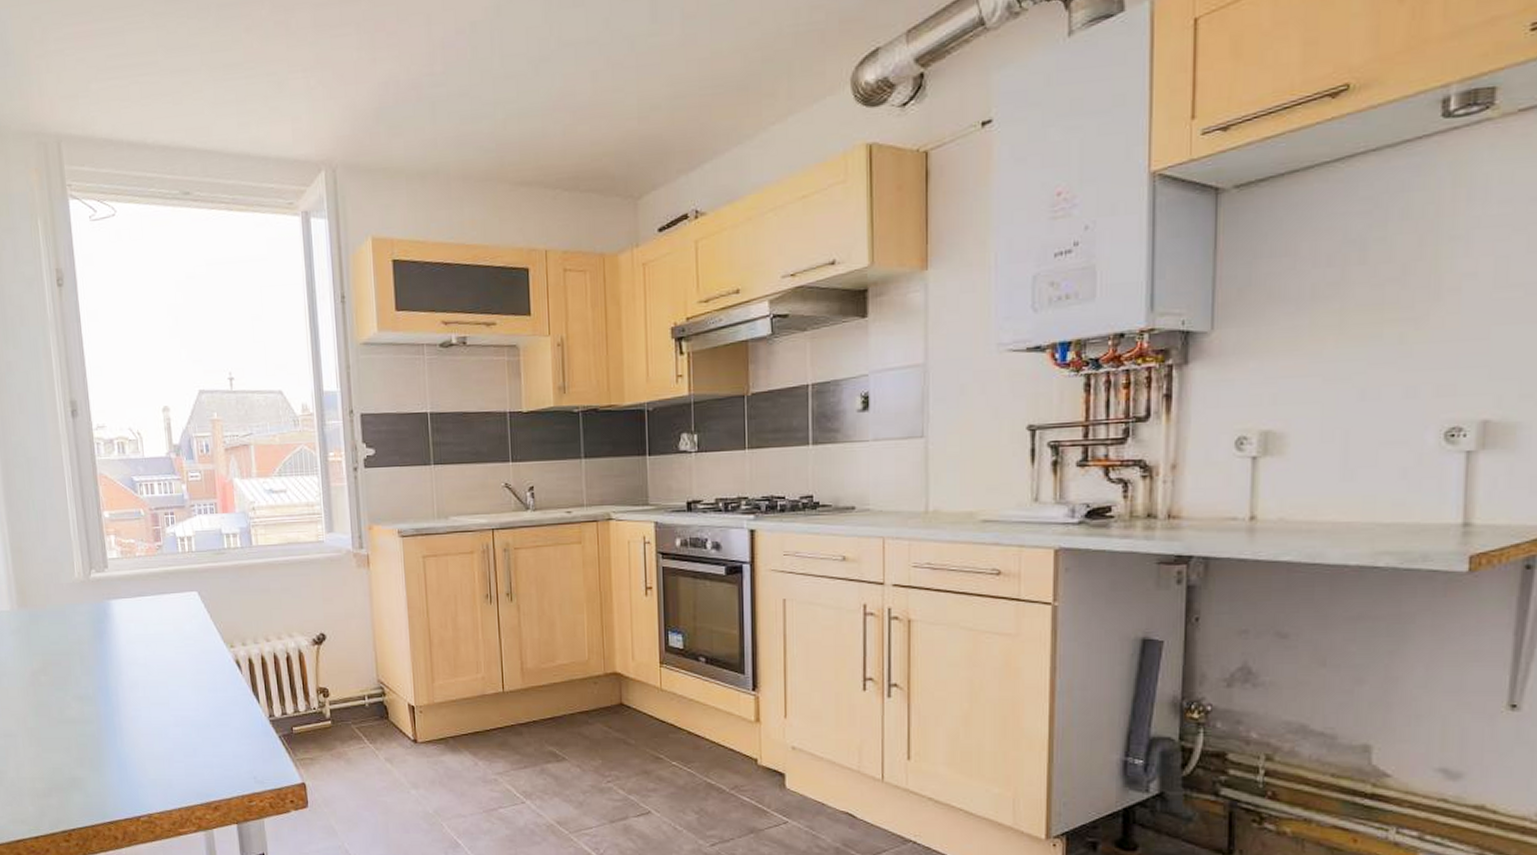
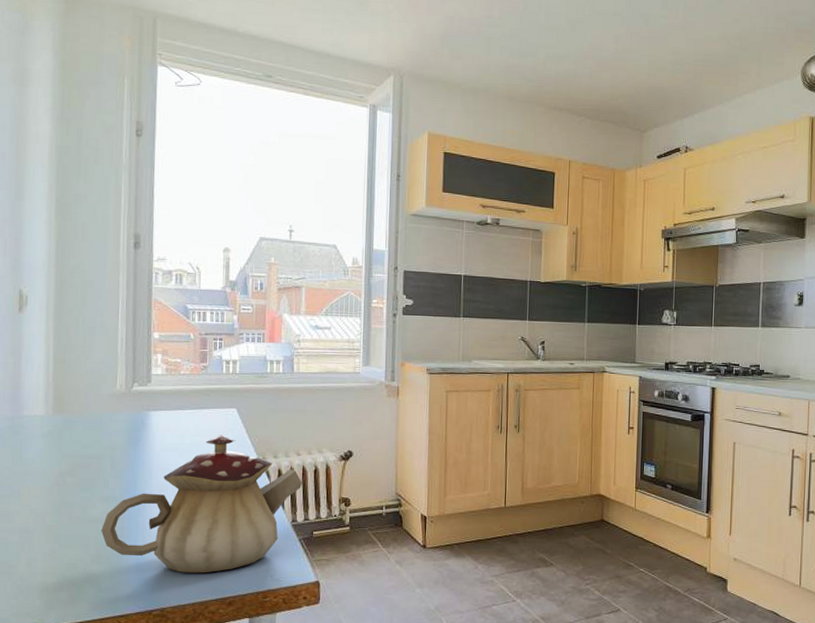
teapot: none [80,622,275,776] -> present [101,435,302,573]

